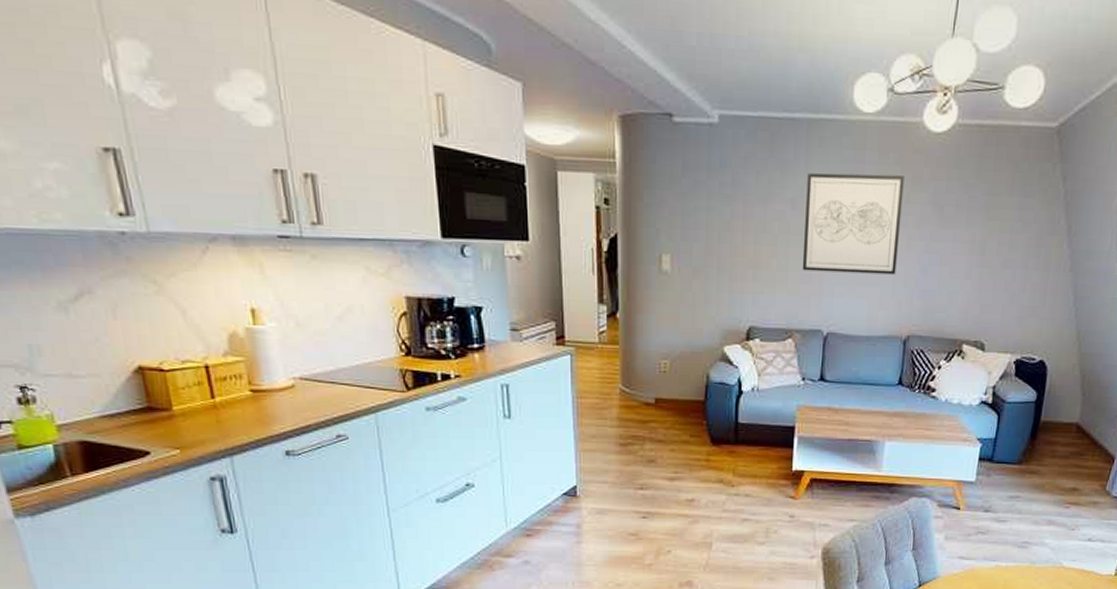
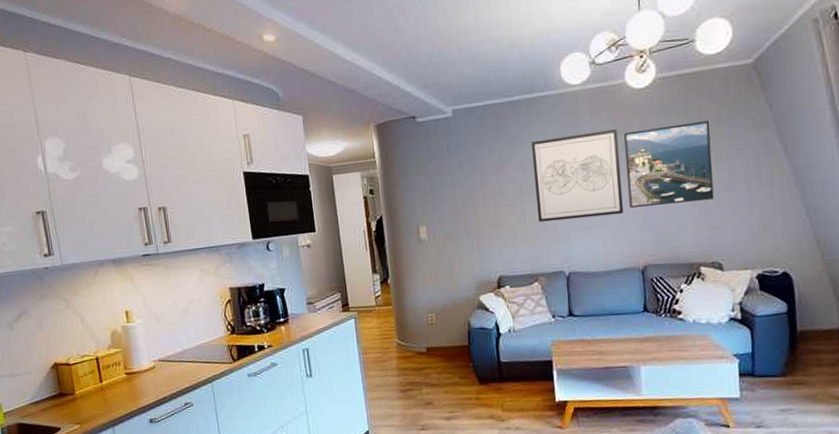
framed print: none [903,181,1002,273] -> present [624,121,714,208]

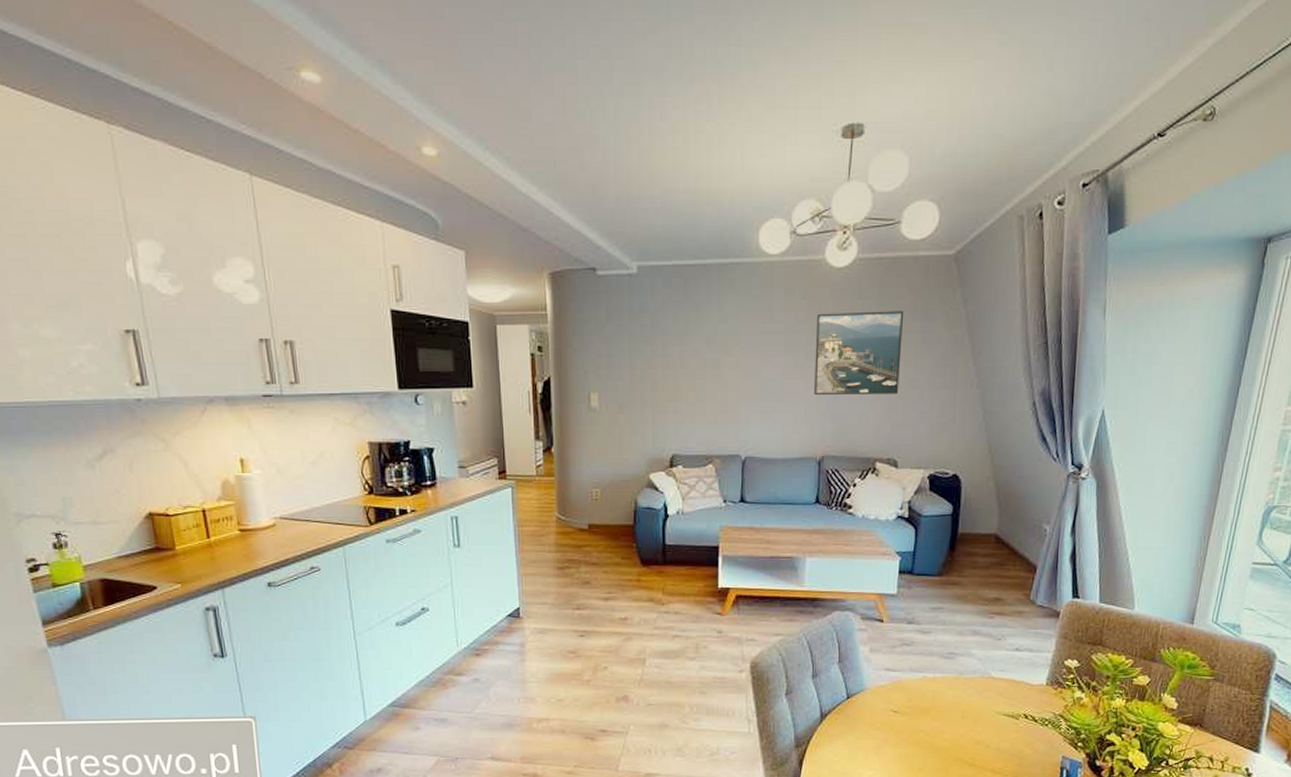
wall art: present [531,129,624,222] -> none [718,309,810,401]

